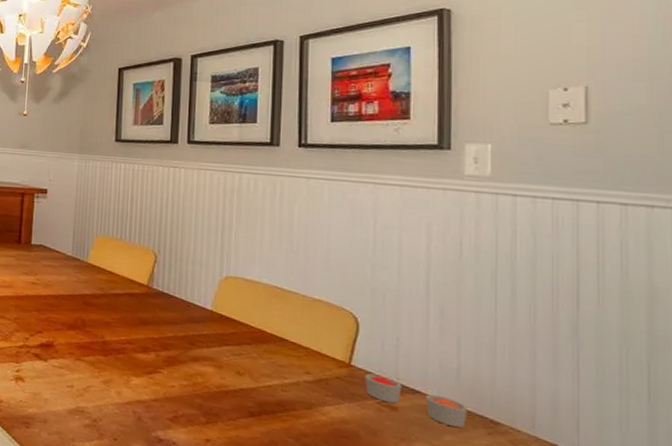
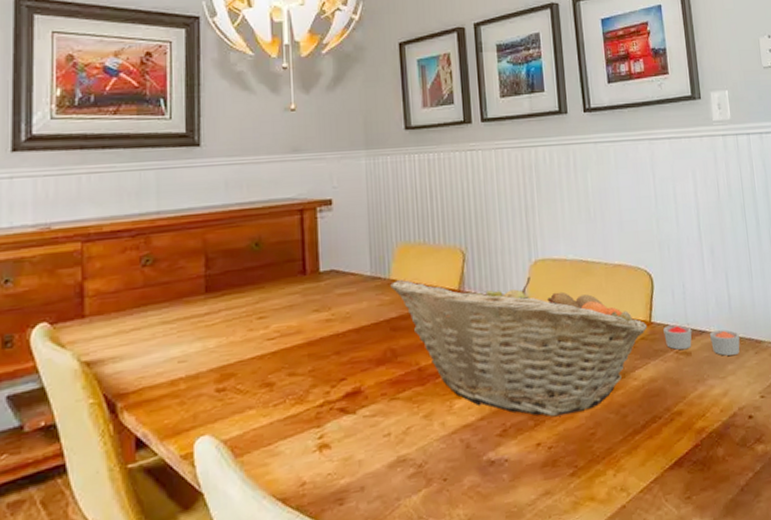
fruit basket: none [87,265,346,427] -> present [390,277,648,417]

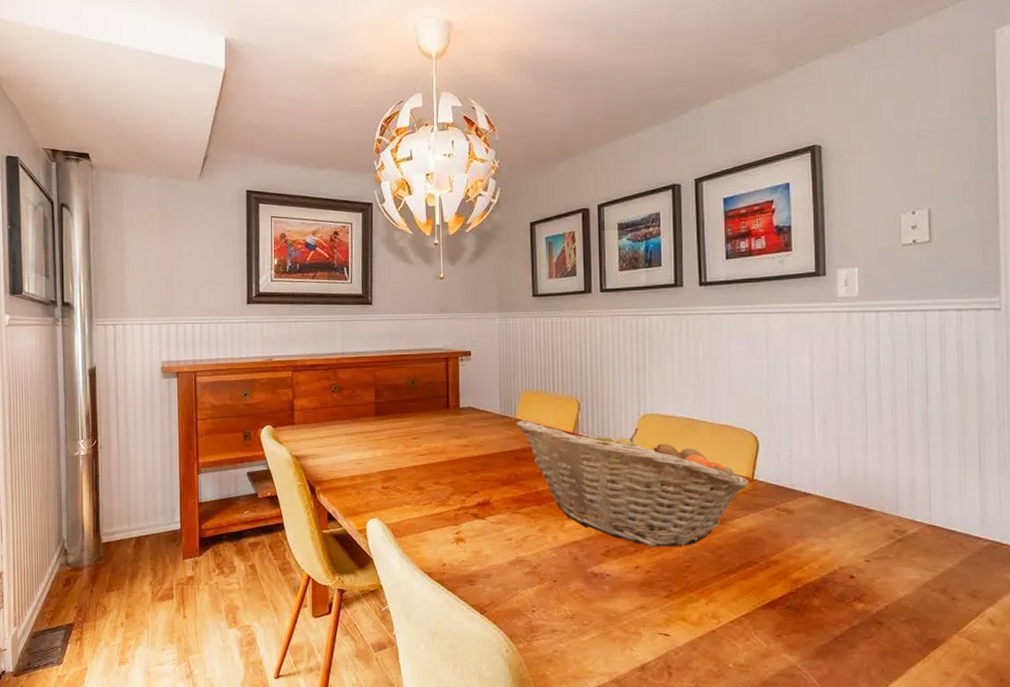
candle: present [663,324,741,356] -> none [766,484,848,518]

